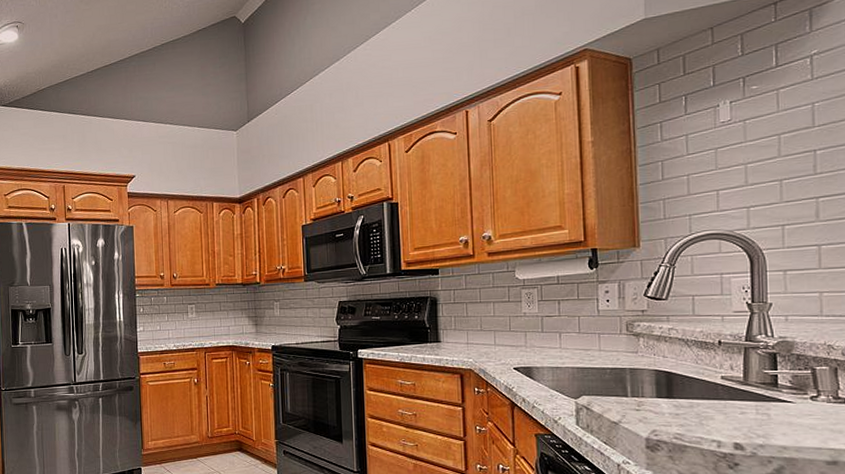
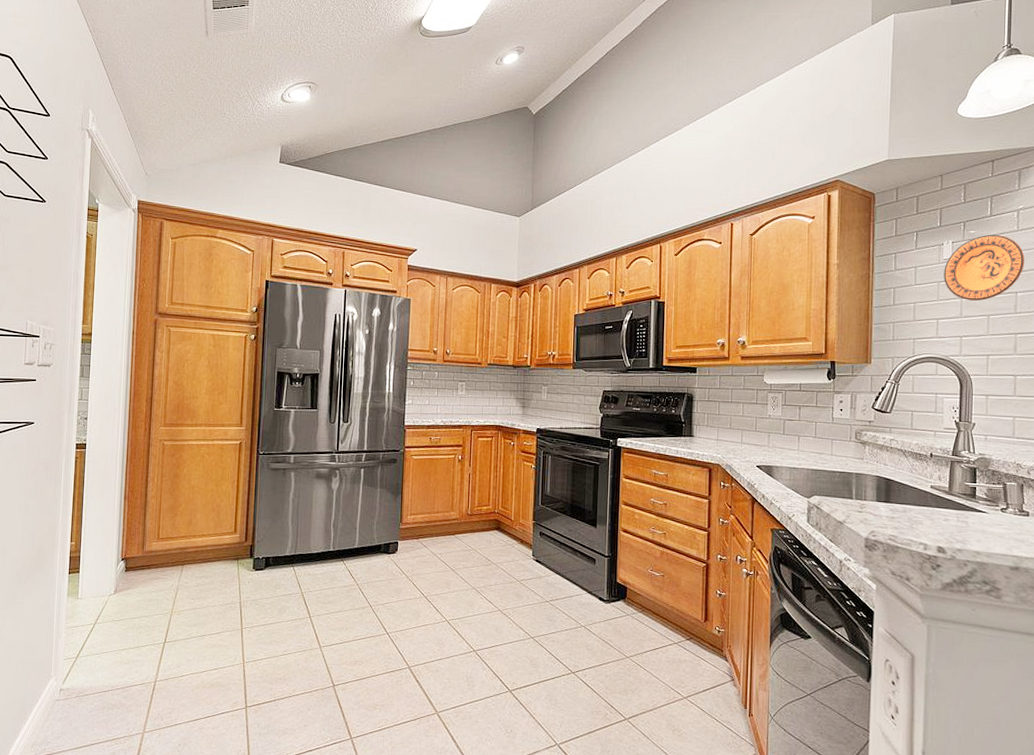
decorative plate: none [722,86,823,166] -> present [944,234,1025,301]

